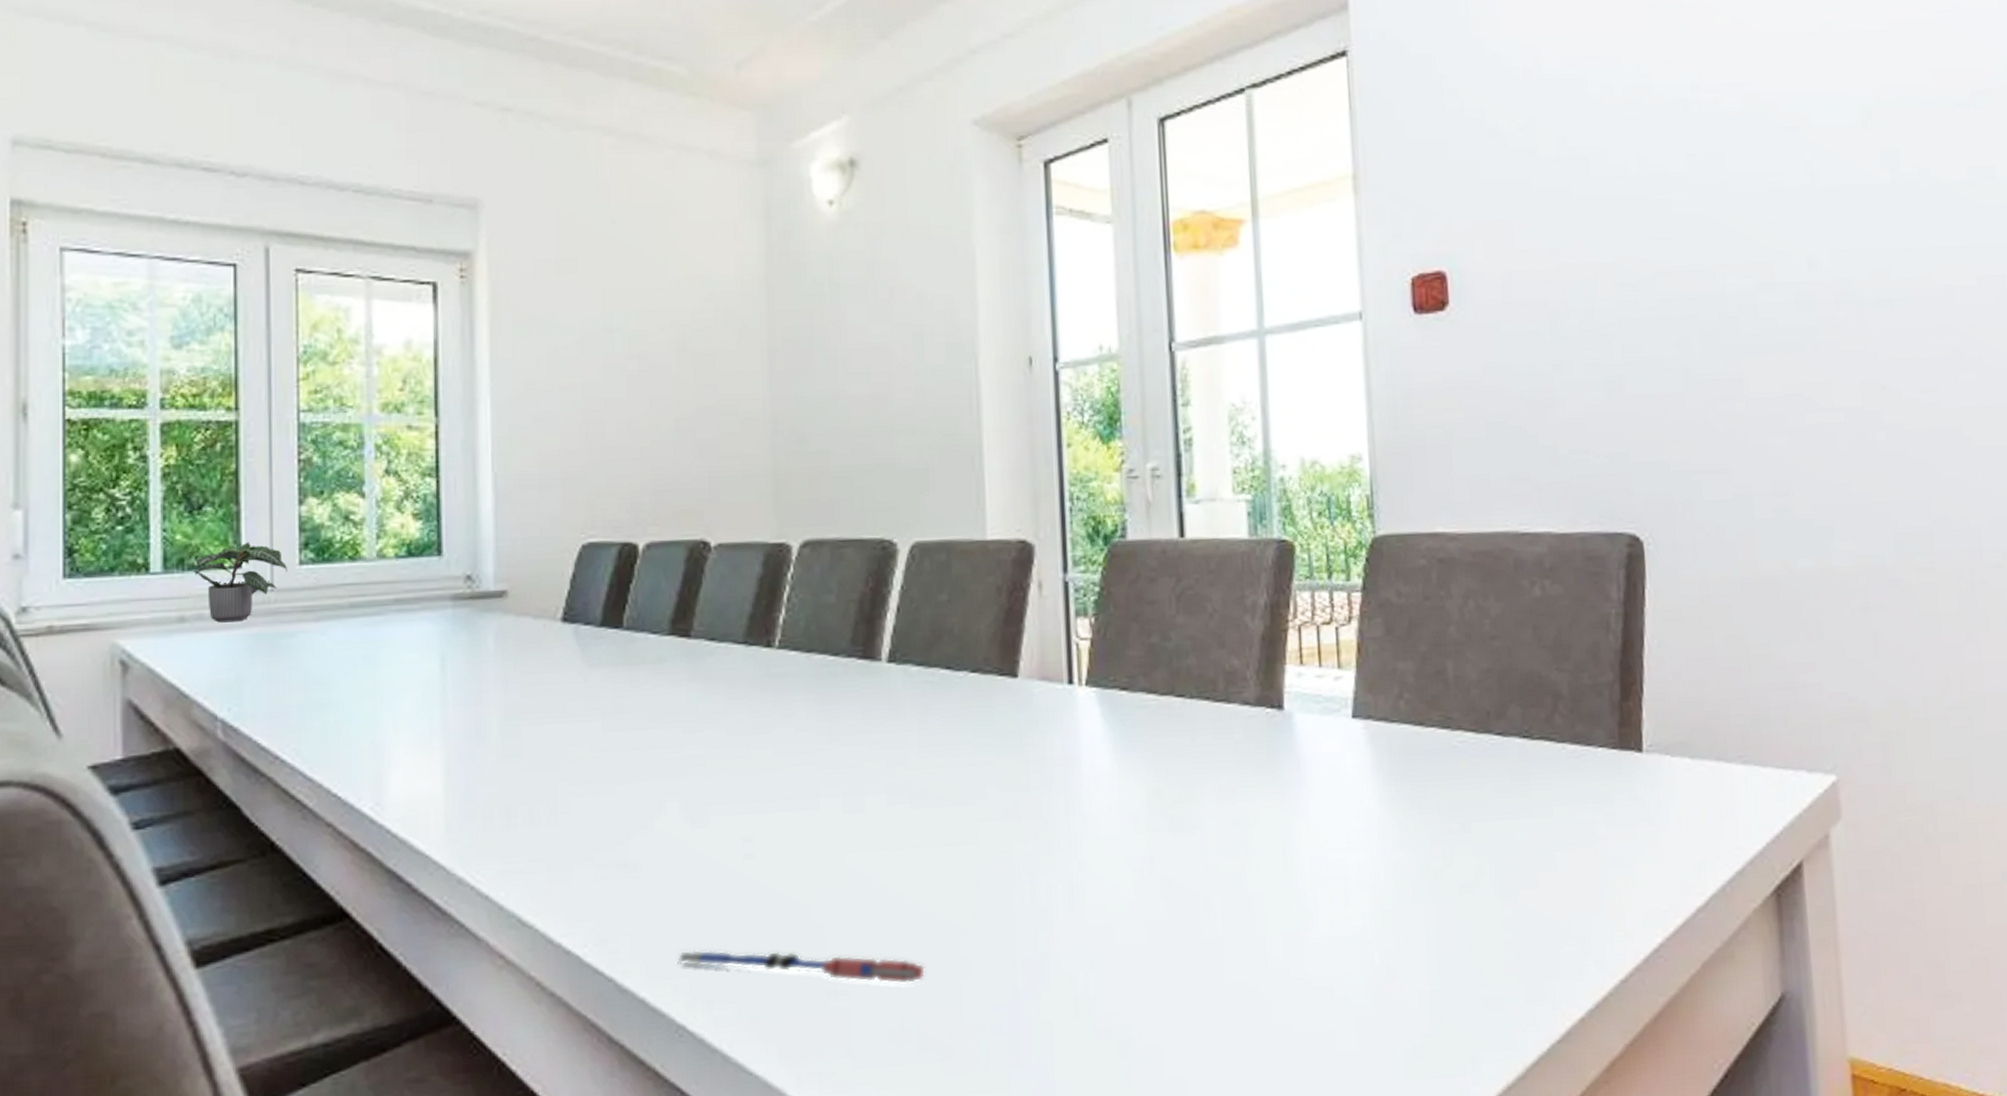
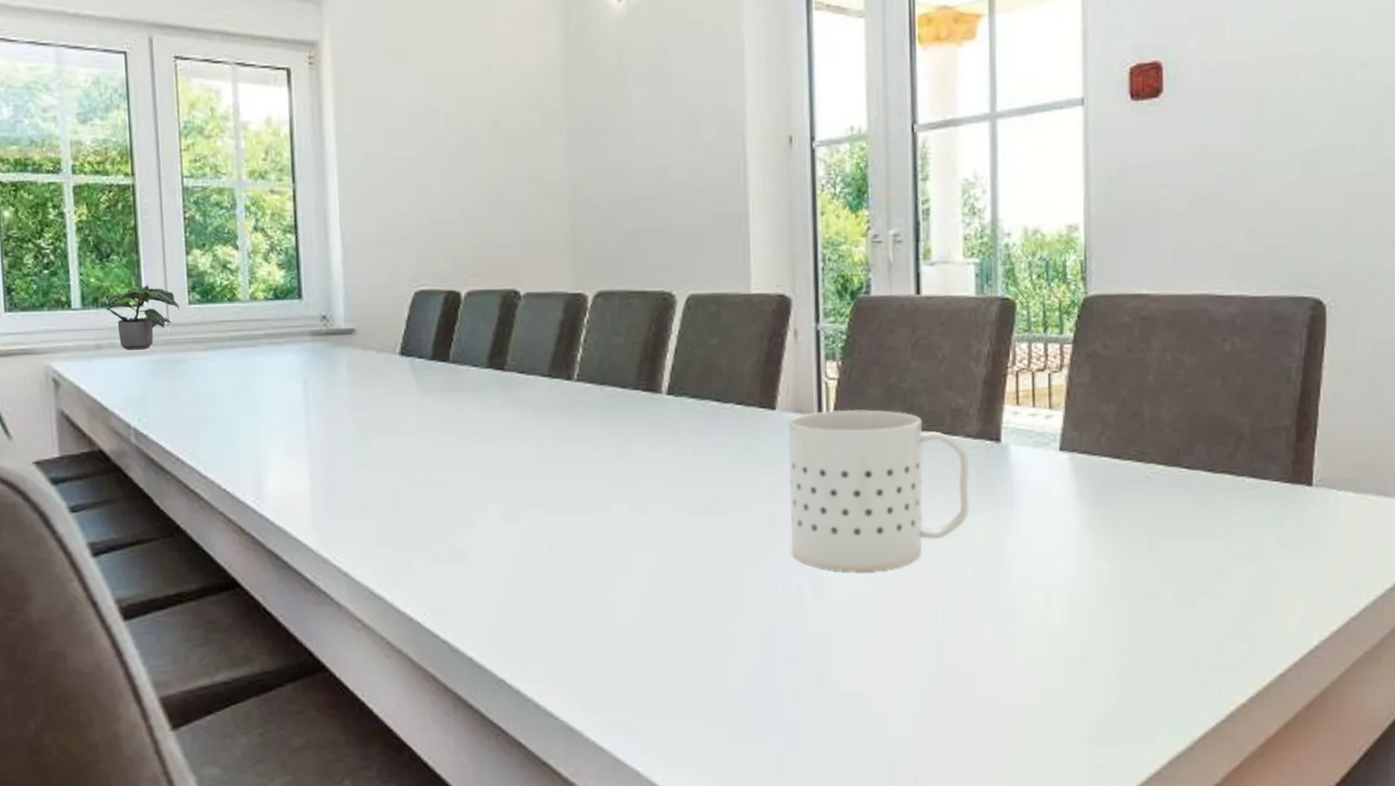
pen: present [677,949,926,984] -> none [497,621,697,654]
mug: none [1032,674,1250,873] -> present [787,409,969,571]

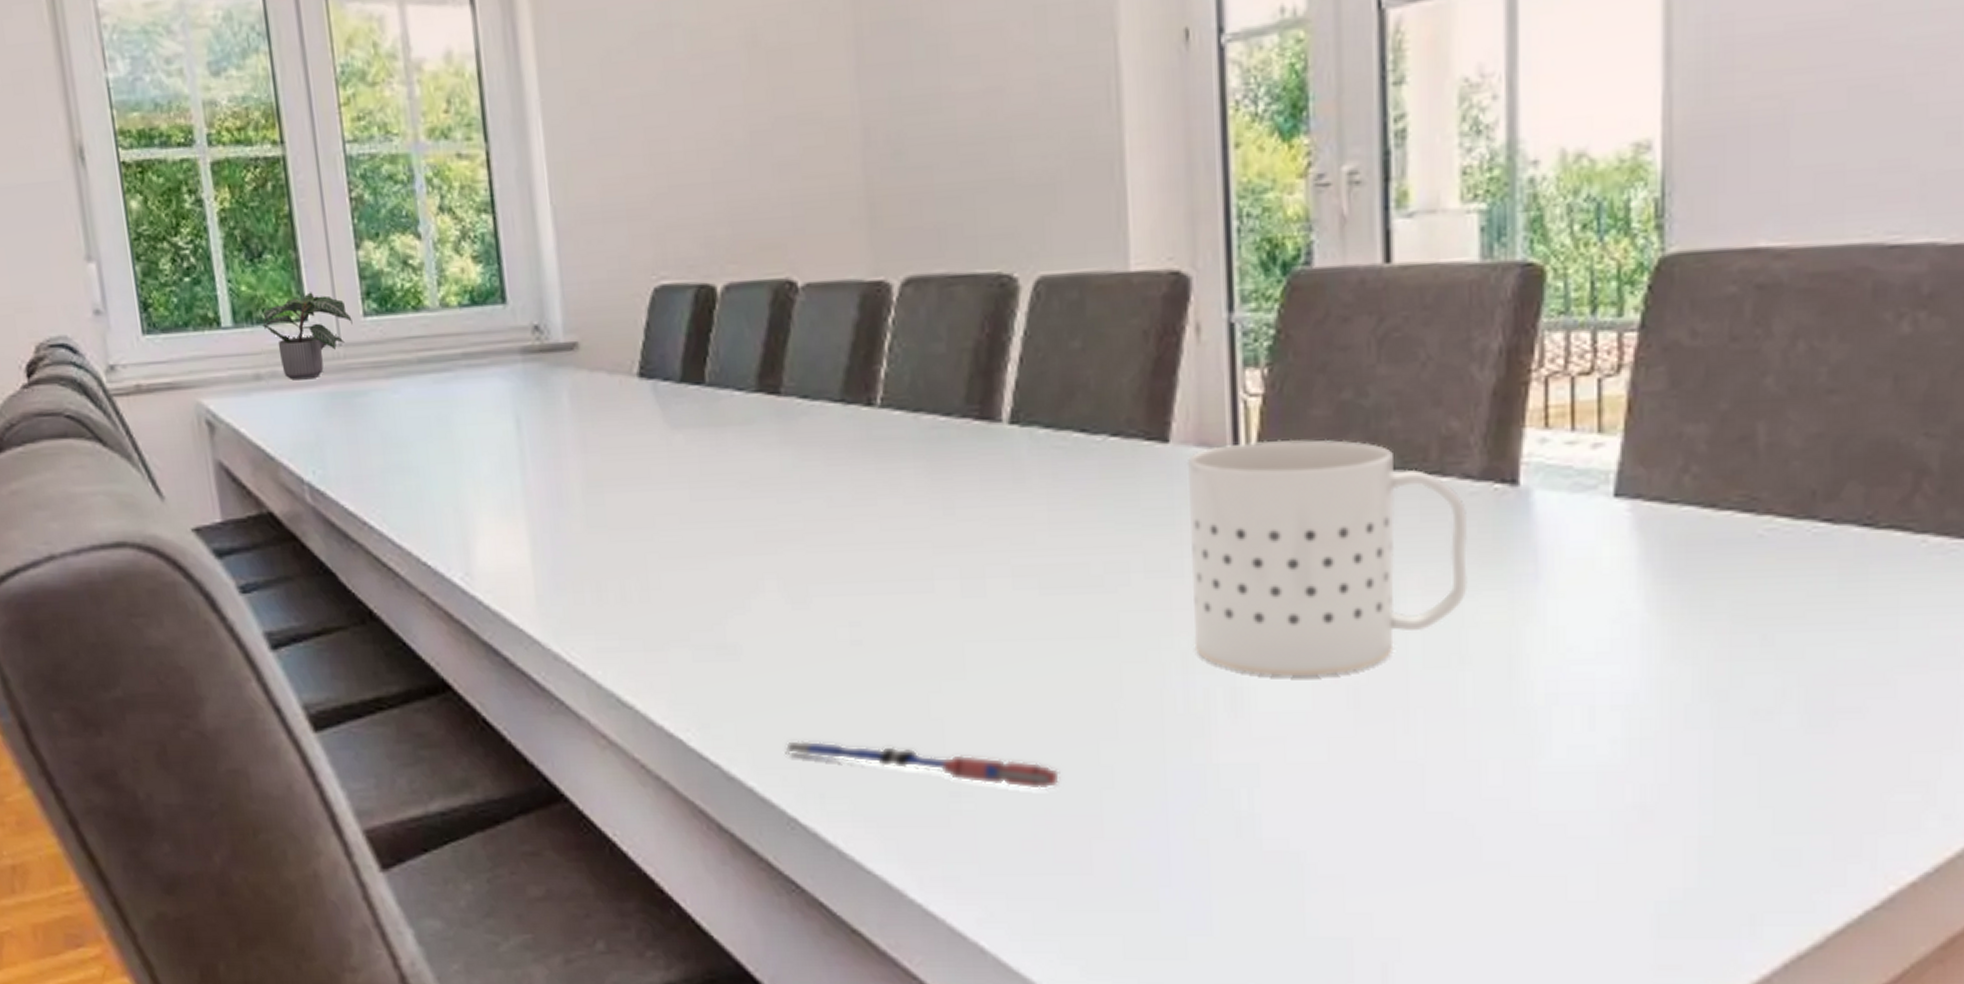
pen: none [497,621,697,654] -> present [785,740,1061,789]

